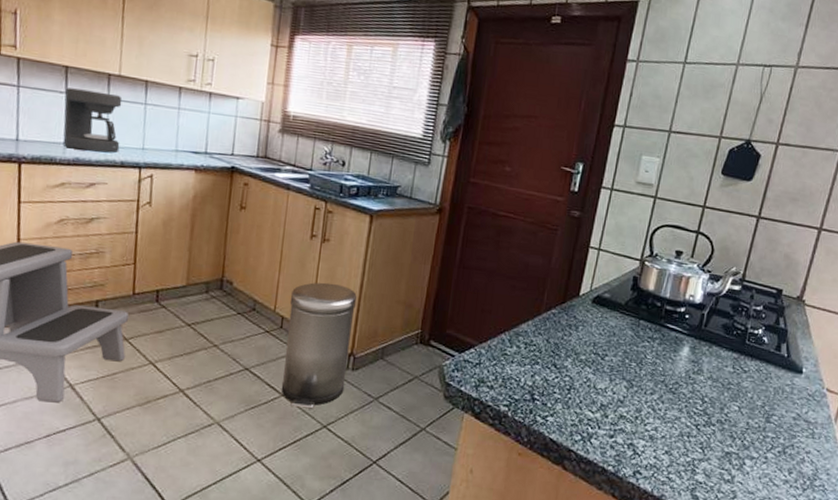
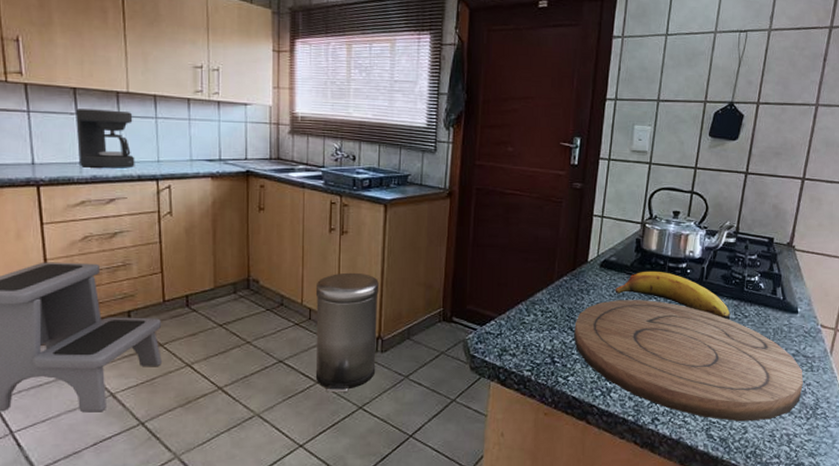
cutting board: none [557,339,803,486] -> present [574,300,803,421]
fruit: none [605,312,729,373] -> present [615,271,731,320]

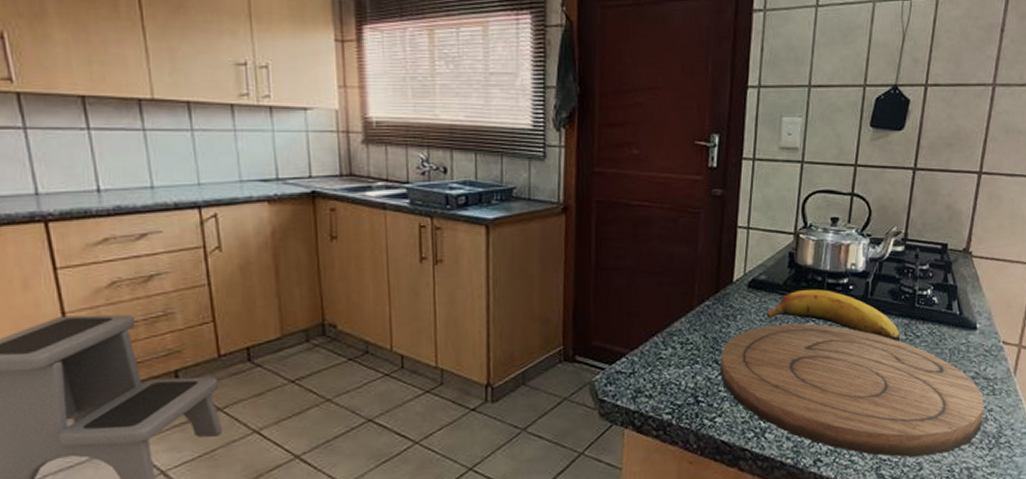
coffee maker: present [76,109,135,169] -> none [87,122,170,197]
pedal bin: present [315,272,379,393] -> none [407,309,486,454]

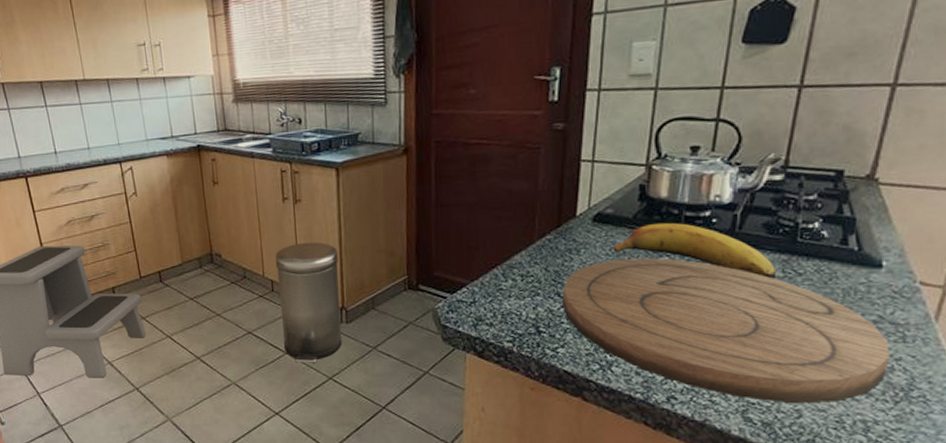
pedal bin: none [407,309,486,454] -> present [275,242,342,363]

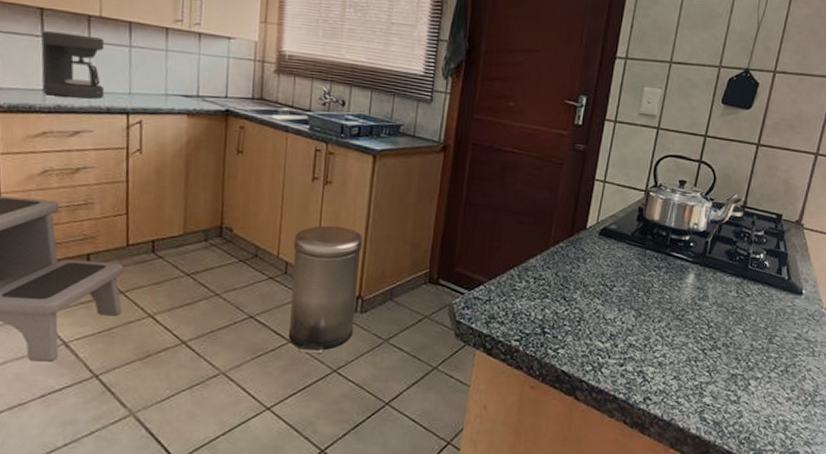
coffee maker: none [45,98,100,157] -> present [41,31,105,100]
cutting board: present [562,258,890,402] -> none [567,270,804,405]
fruit: present [613,222,777,279] -> none [613,241,733,298]

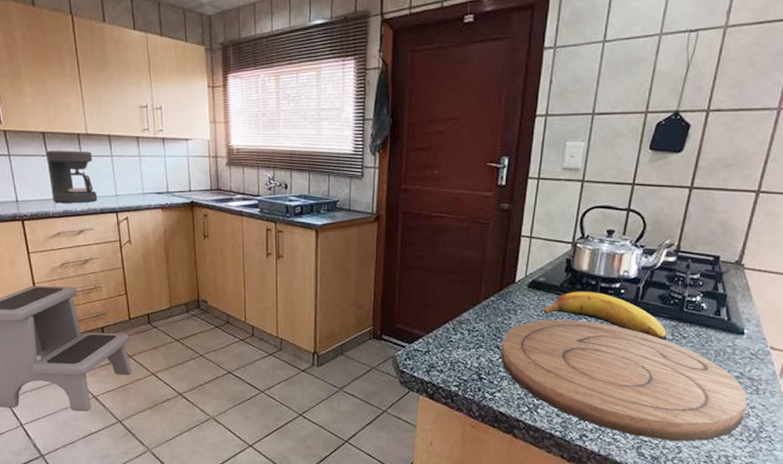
pedal bin: present [288,225,363,354] -> none [256,293,313,401]
cutting board: none [567,270,804,405] -> present [501,320,747,441]
fruit: none [613,241,733,298] -> present [543,291,668,341]

